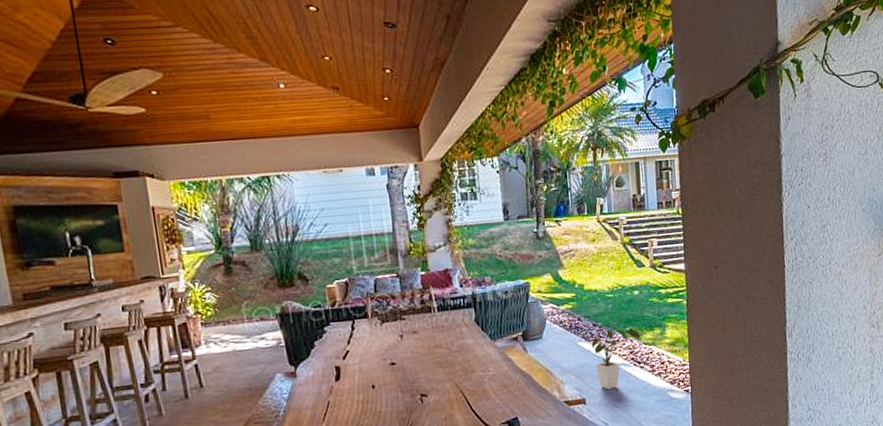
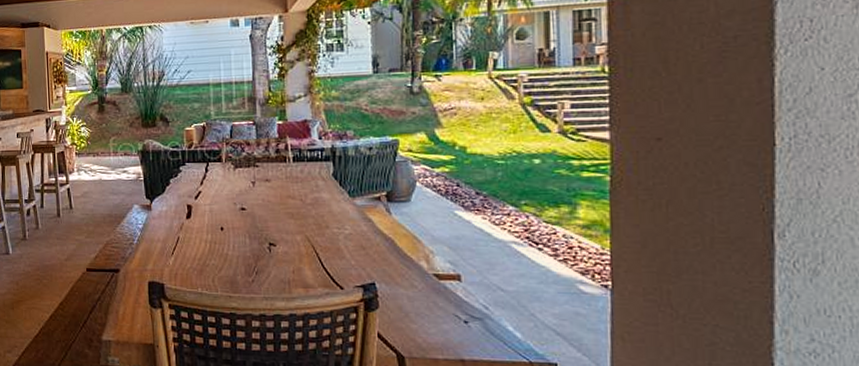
house plant: present [580,328,641,390] -> none [457,199,540,269]

